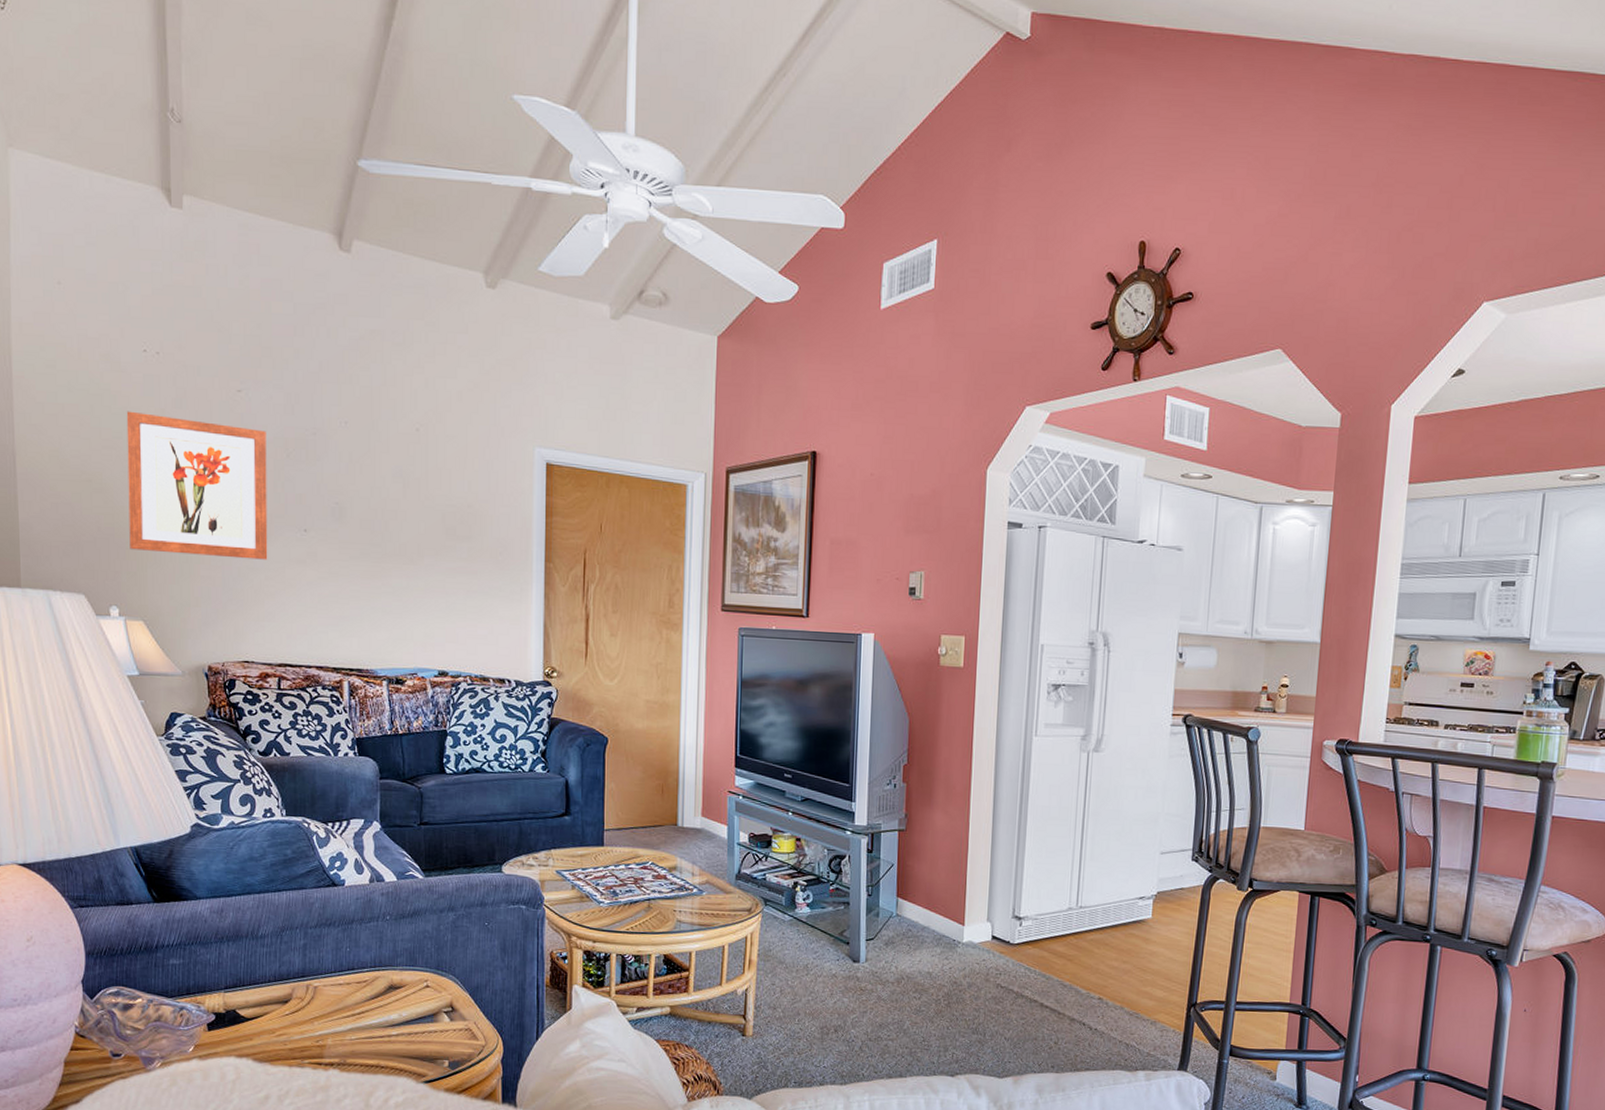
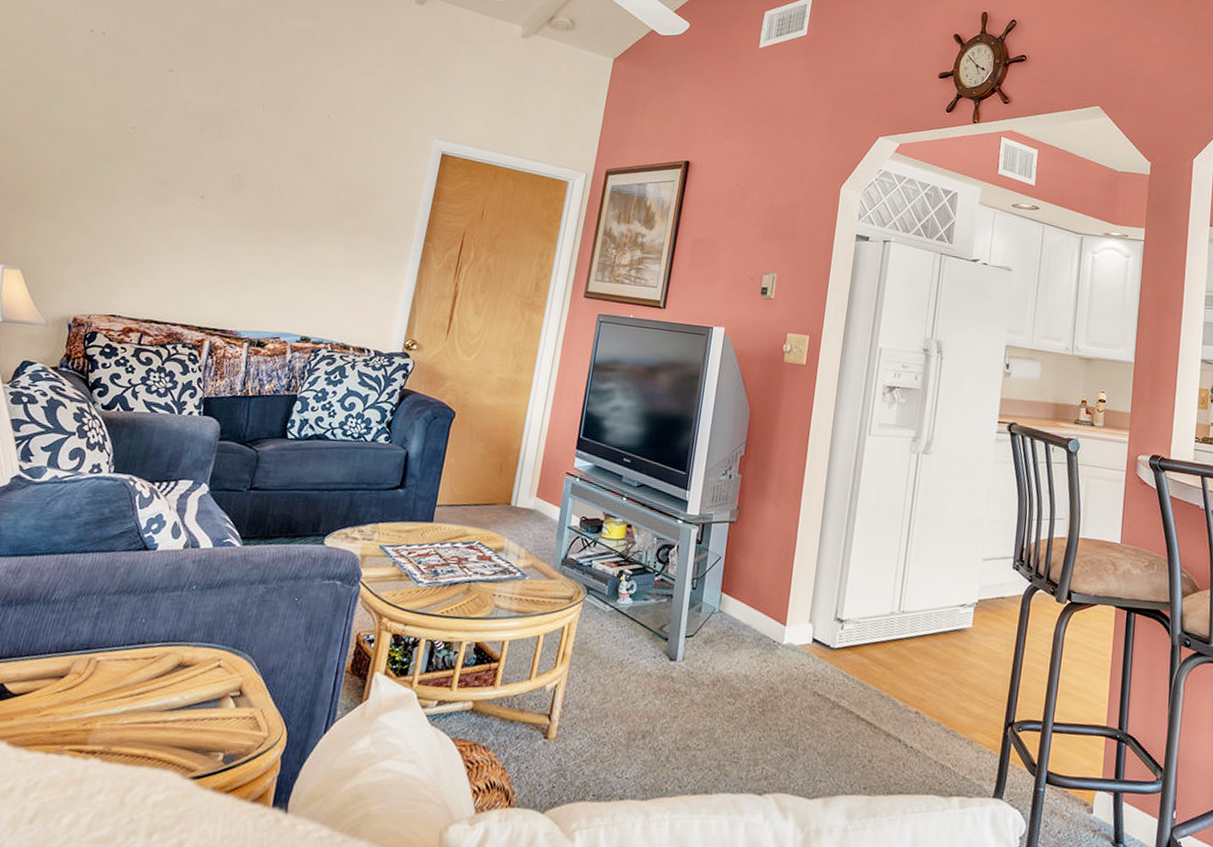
wall art: present [126,411,268,560] -> none [27,80,187,222]

